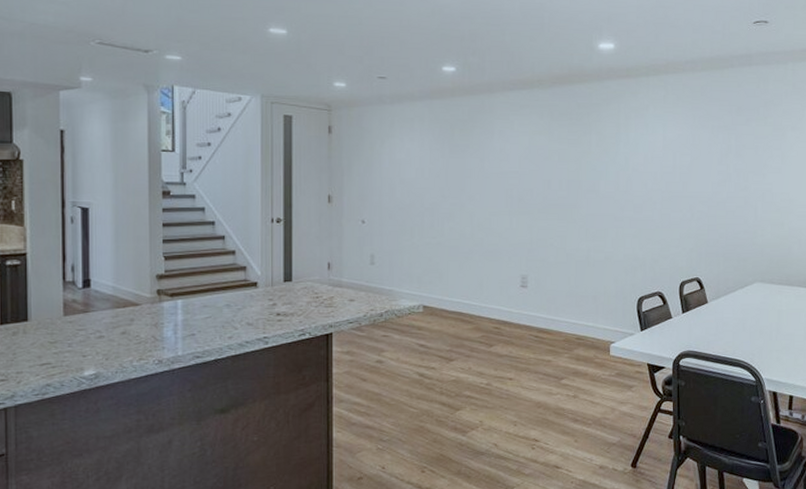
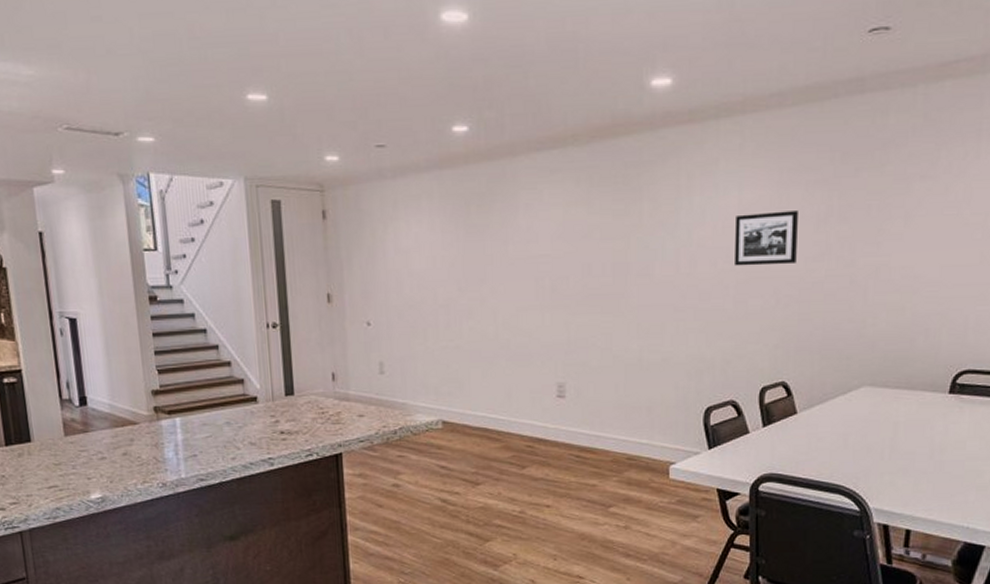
picture frame: none [661,147,707,188] -> present [735,211,798,266]

